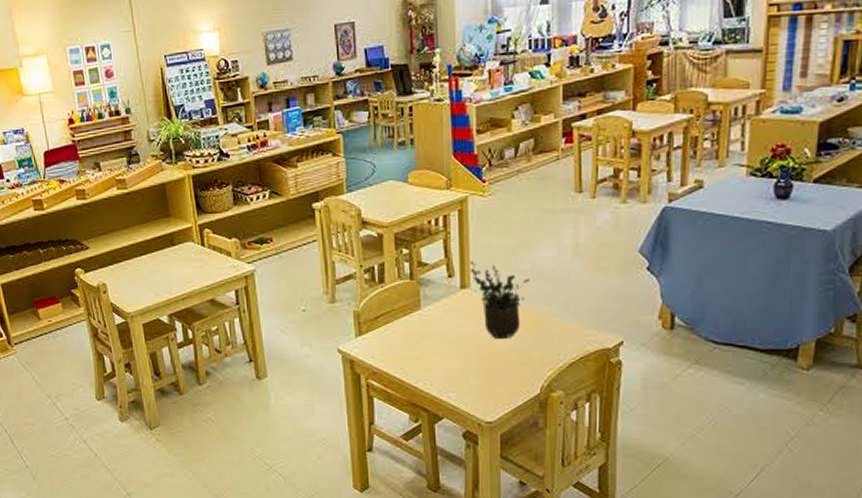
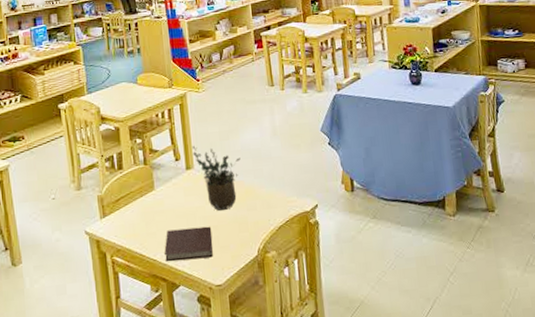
notebook: none [428,355,486,391] -> present [164,226,213,262]

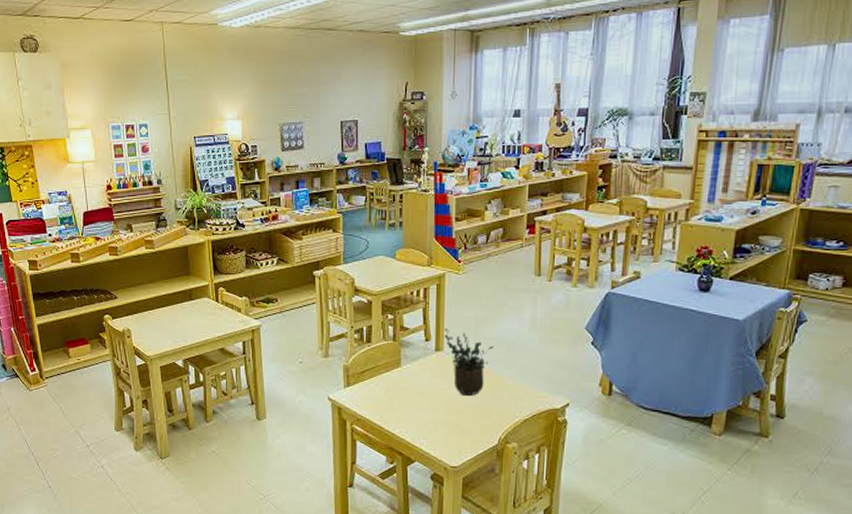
notebook: present [164,226,213,262] -> none [403,407,454,440]

